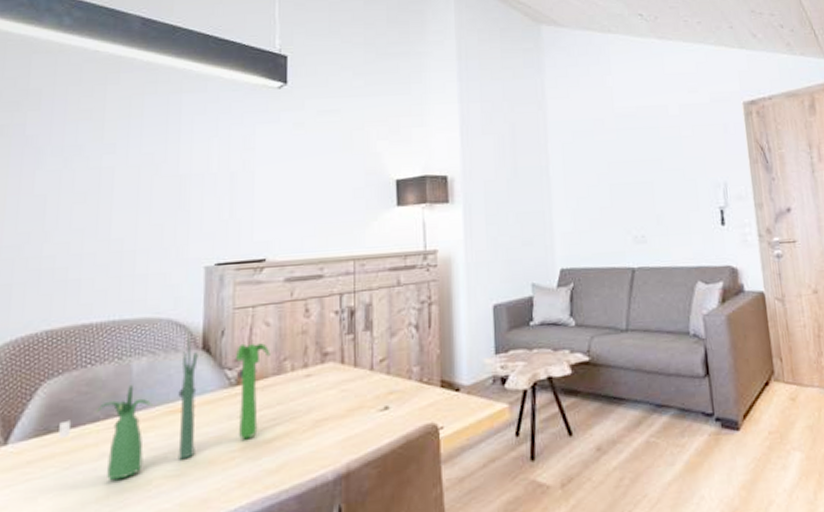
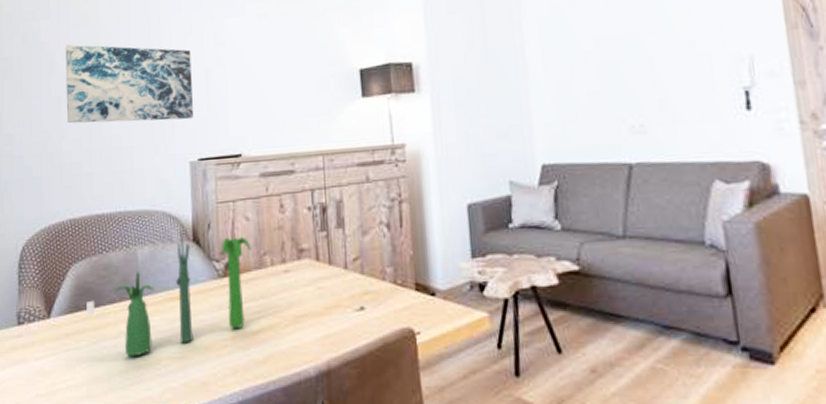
wall art: none [53,139,215,225] -> present [65,44,193,124]

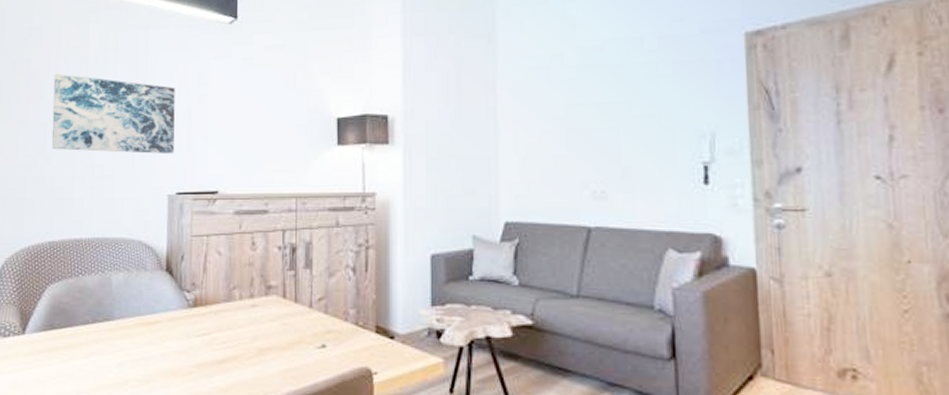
plant: present [86,230,252,357] -> none [60,260,222,377]

